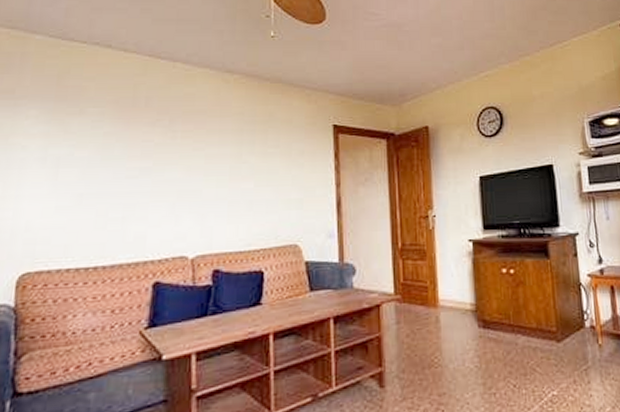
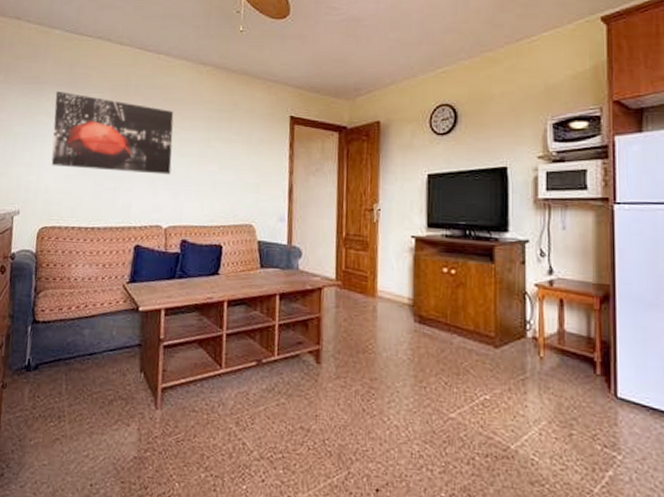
wall art: none [34,106,197,198] -> present [51,90,174,175]

